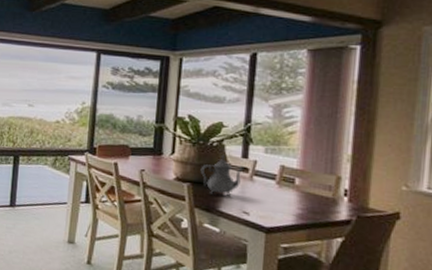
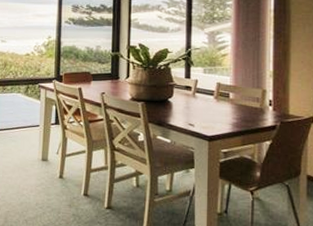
teapot: present [200,154,244,196] -> none [152,76,188,111]

